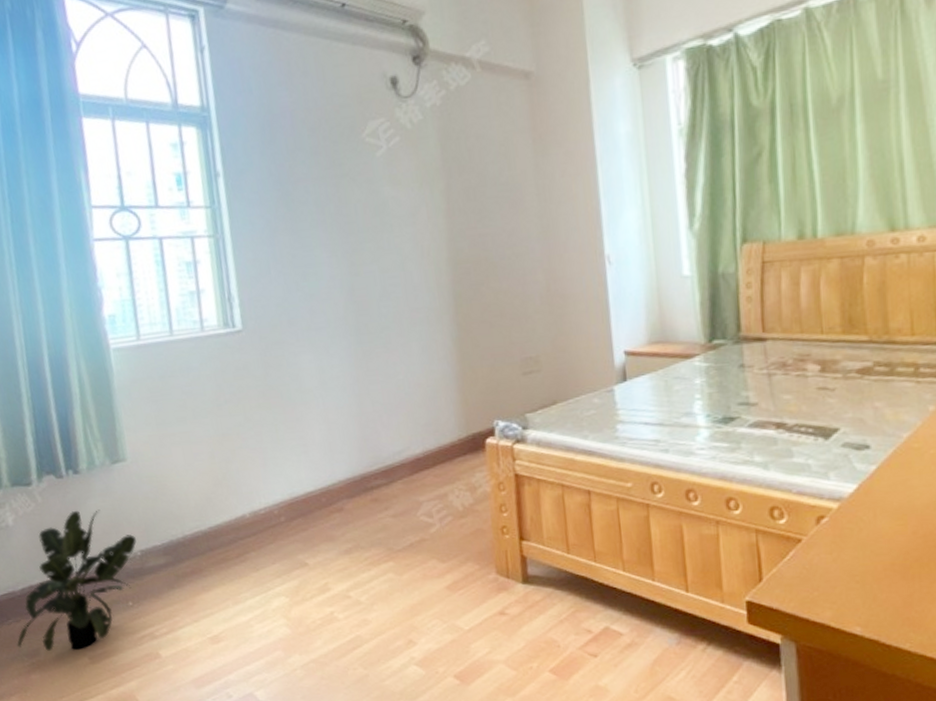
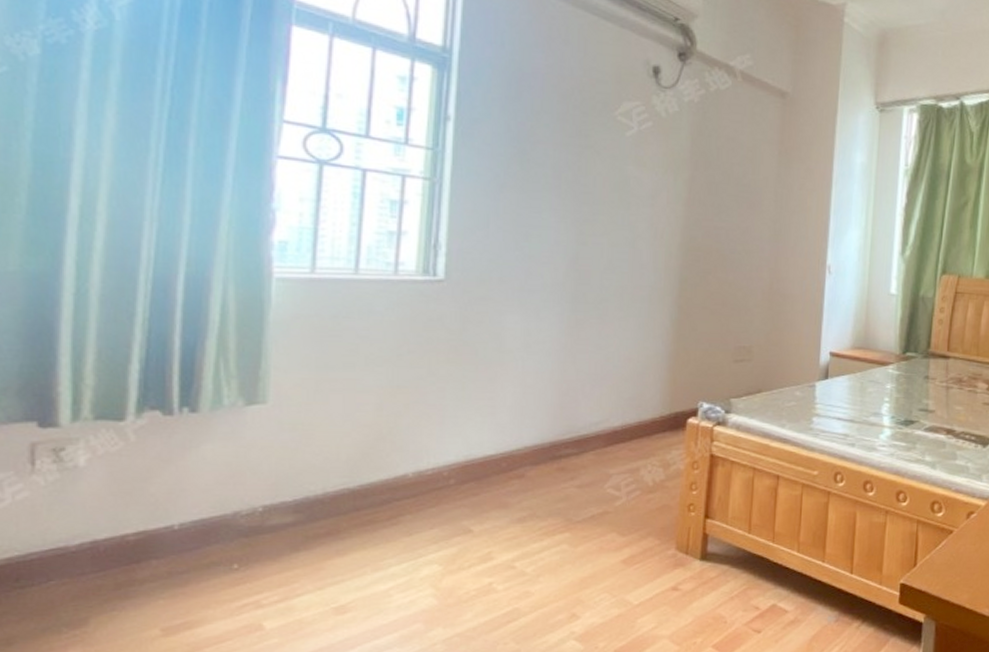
potted plant: present [16,509,137,651] -> none [54,455,261,621]

